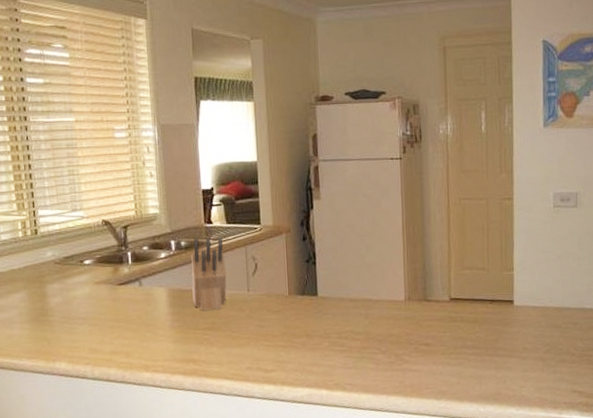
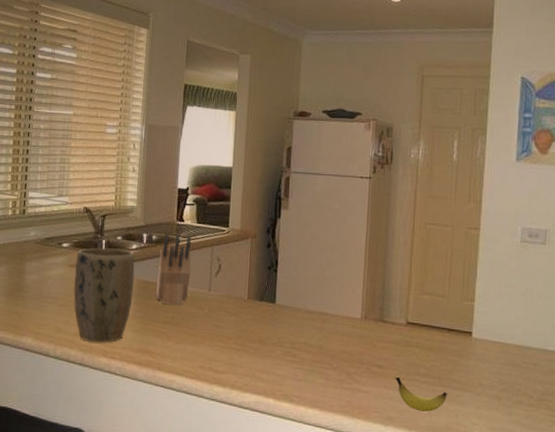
plant pot: none [101,259,169,358] -> present [74,248,135,343]
banana: none [443,352,494,382] -> present [395,376,447,412]

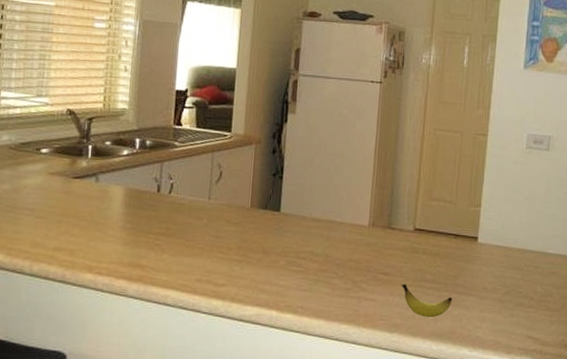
plant pot: present [74,248,135,343] -> none [54,154,126,257]
knife block: present [156,234,192,305] -> none [150,138,190,215]

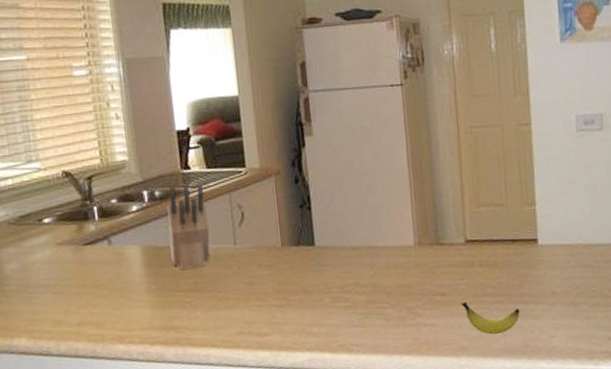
knife block: none [150,138,190,215] -> present [167,184,210,270]

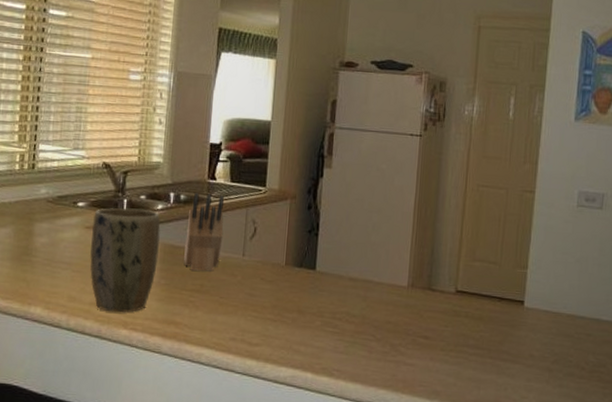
plant pot: none [63,213,144,329] -> present [90,208,161,313]
banana: present [461,301,520,335] -> none [442,348,497,385]

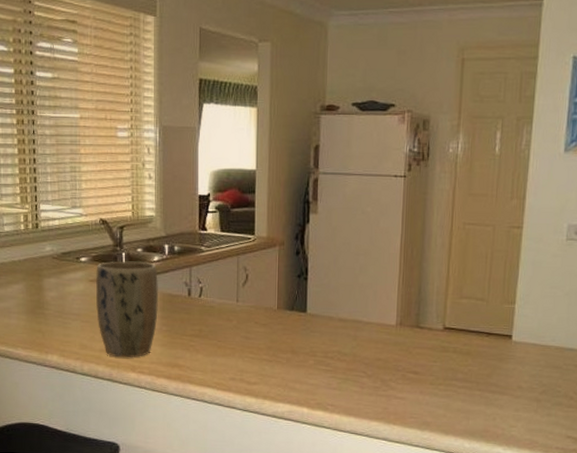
knife block: present [184,193,225,272] -> none [182,244,217,317]

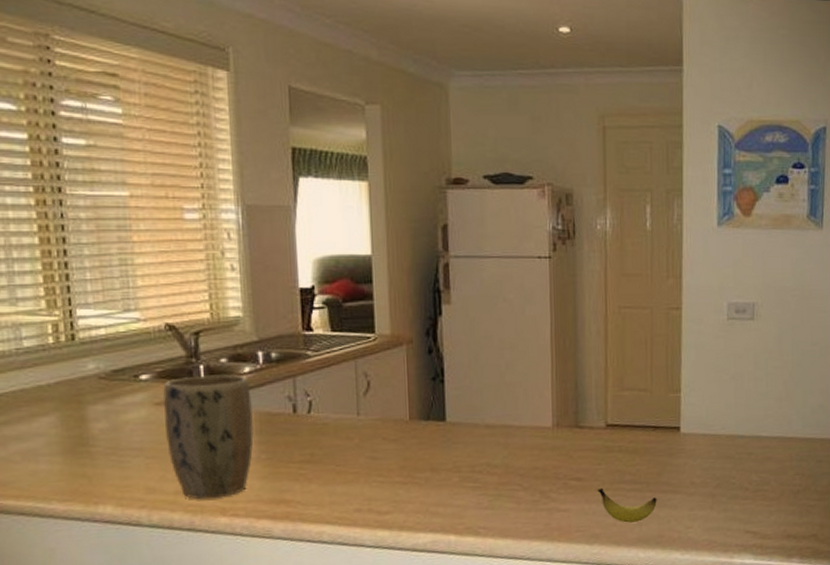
banana: none [432,382,485,416] -> present [598,487,657,523]

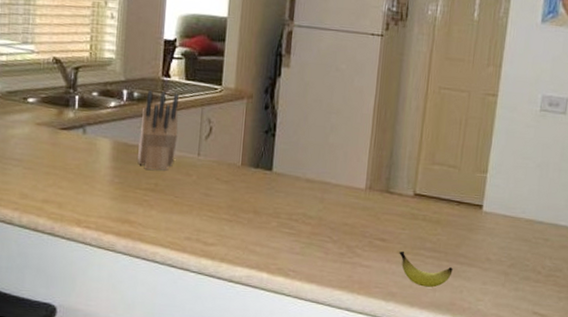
plant pot: present [163,374,254,500] -> none [42,104,114,211]
knife block: none [284,348,331,439] -> present [138,90,179,171]

